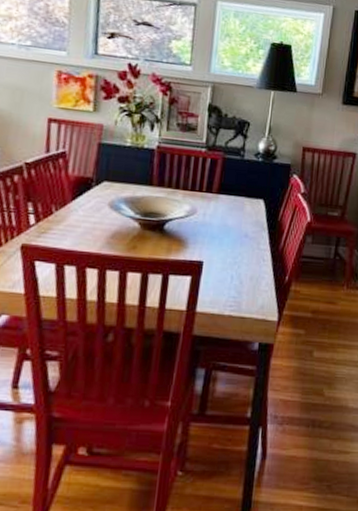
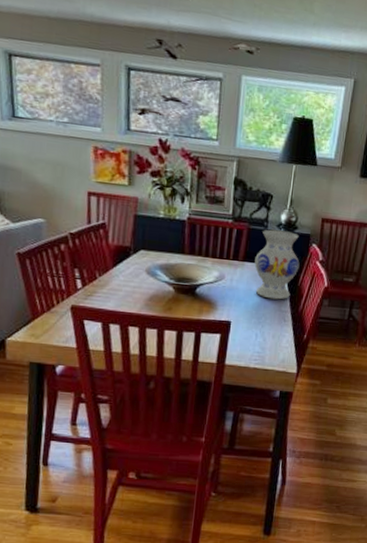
vase: none [230,159,280,237] -> present [254,229,300,300]

